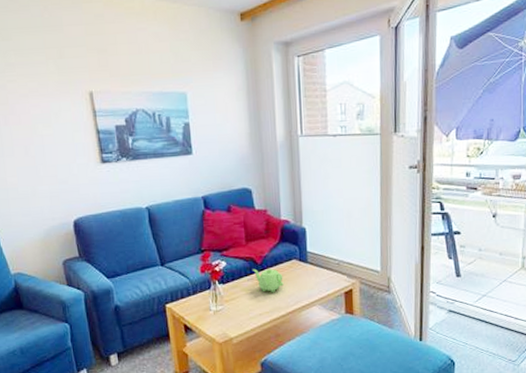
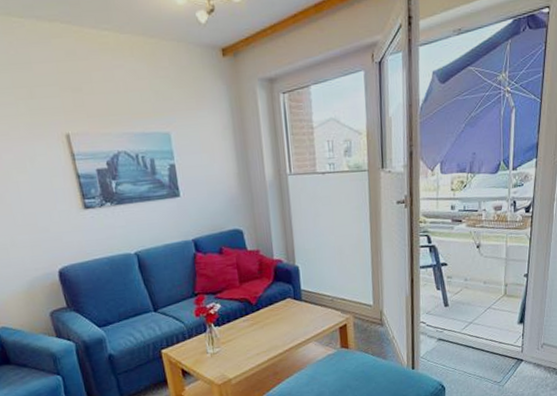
teapot: present [253,268,284,293] -> none [248,308,279,333]

